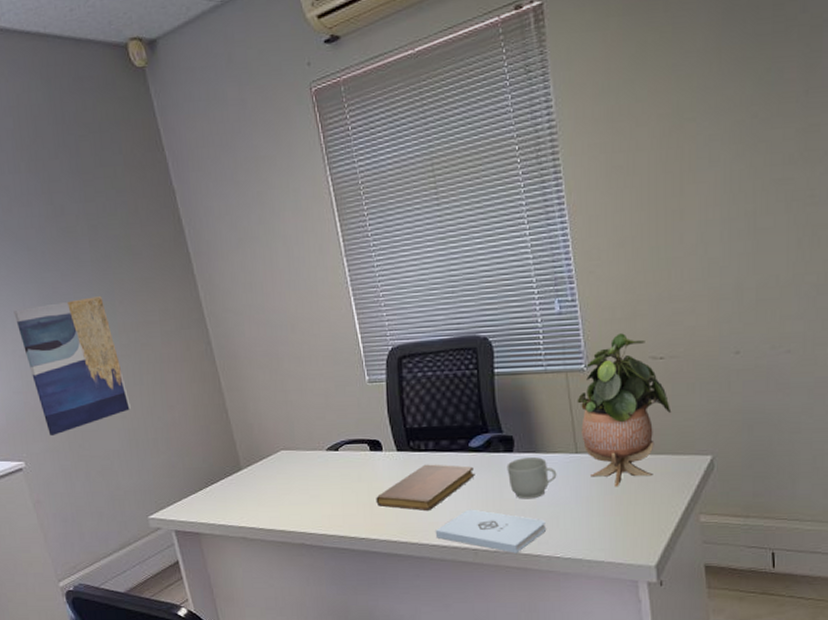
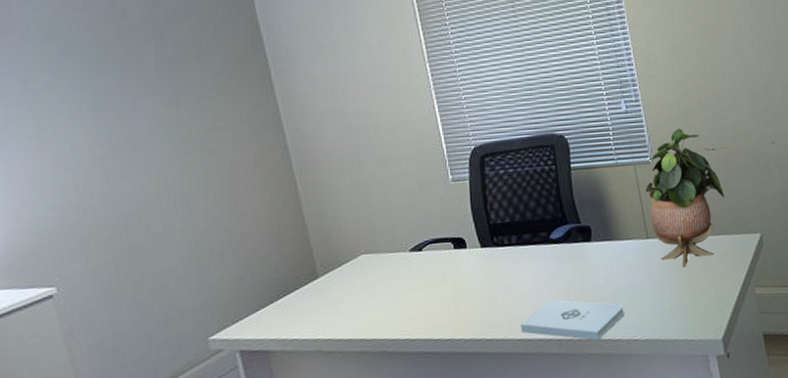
wall art: present [13,296,131,435] -> none [56,102,193,255]
notebook: present [376,464,475,511] -> none [461,257,557,306]
mug: present [507,456,557,499] -> none [585,244,632,286]

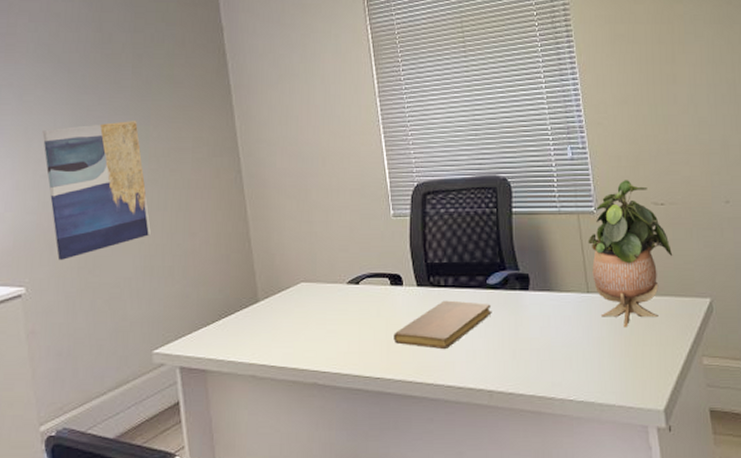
wall art: none [56,102,193,255] -> present [42,121,151,260]
notebook: none [461,257,557,306] -> present [393,300,492,349]
notepad: present [520,299,625,341] -> none [451,348,560,396]

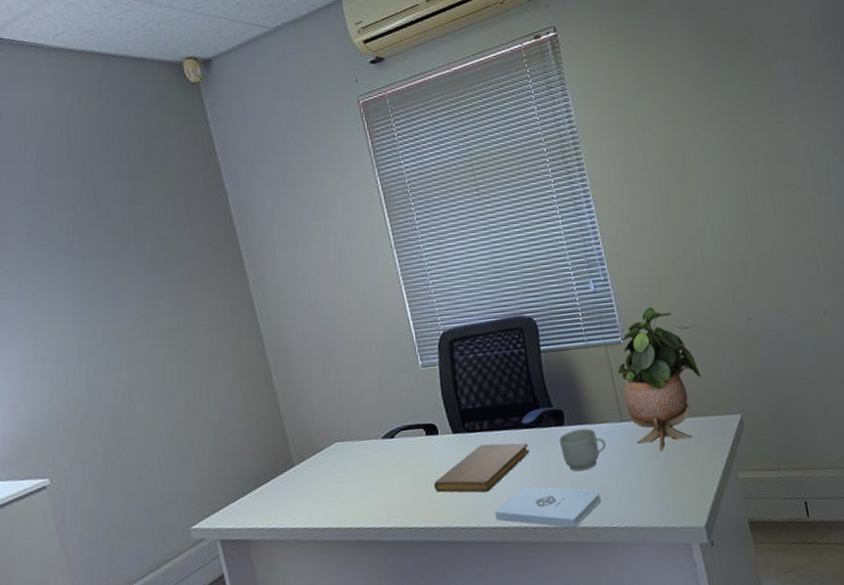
wall art: present [42,121,151,260] -> none [48,297,175,447]
notepad: none [451,348,560,396] -> present [495,486,602,528]
mug: none [522,295,570,339] -> present [559,428,606,472]

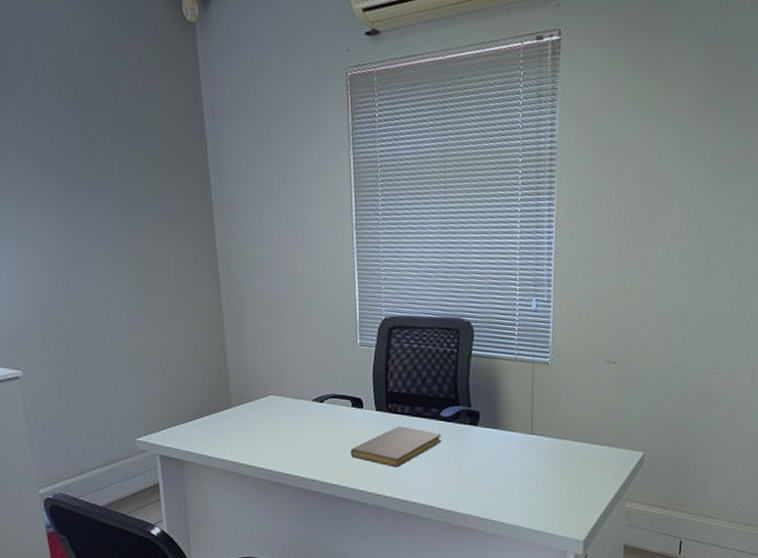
notepad: present [495,486,602,528] -> none [399,471,497,515]
mug: present [559,428,606,472] -> none [470,431,513,469]
potted plant: present [617,307,702,452] -> none [538,336,616,469]

